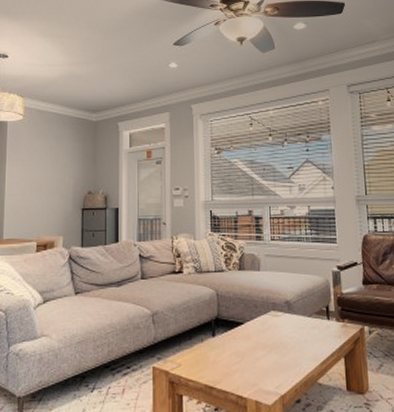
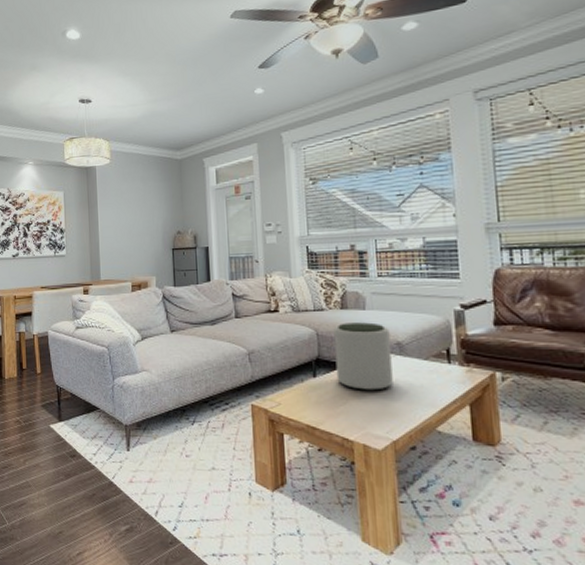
plant pot: none [232,282,282,348] -> present [333,322,393,391]

